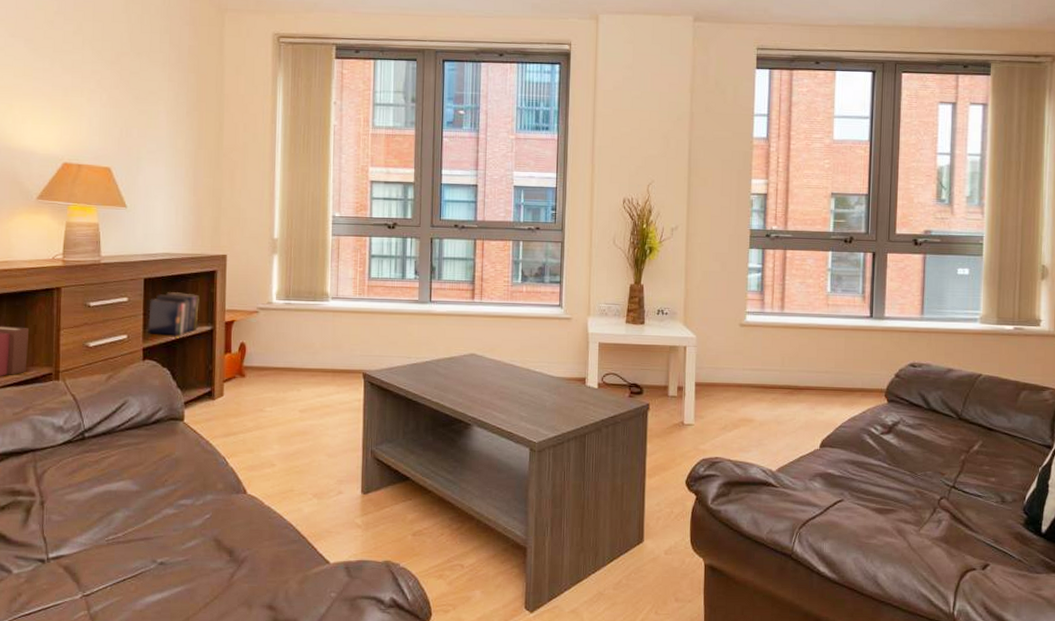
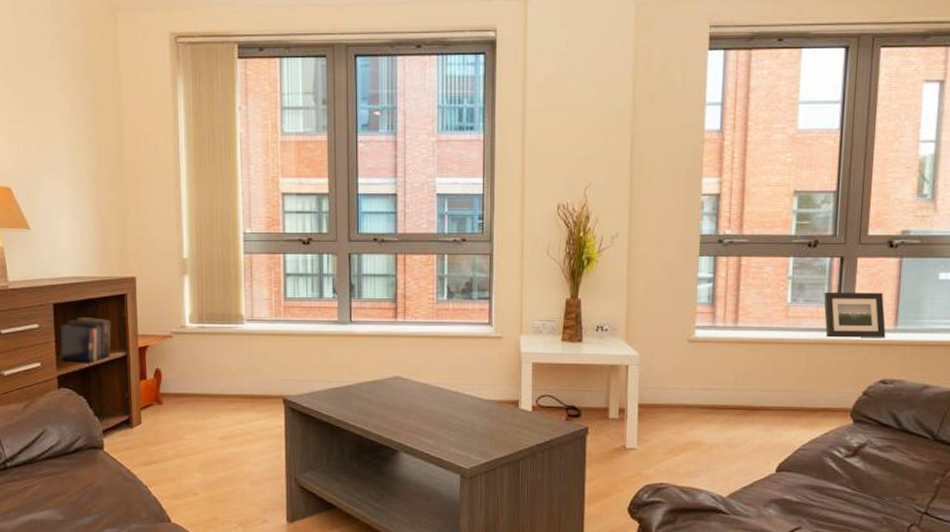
picture frame: none [859,283,914,326] -> present [824,291,886,338]

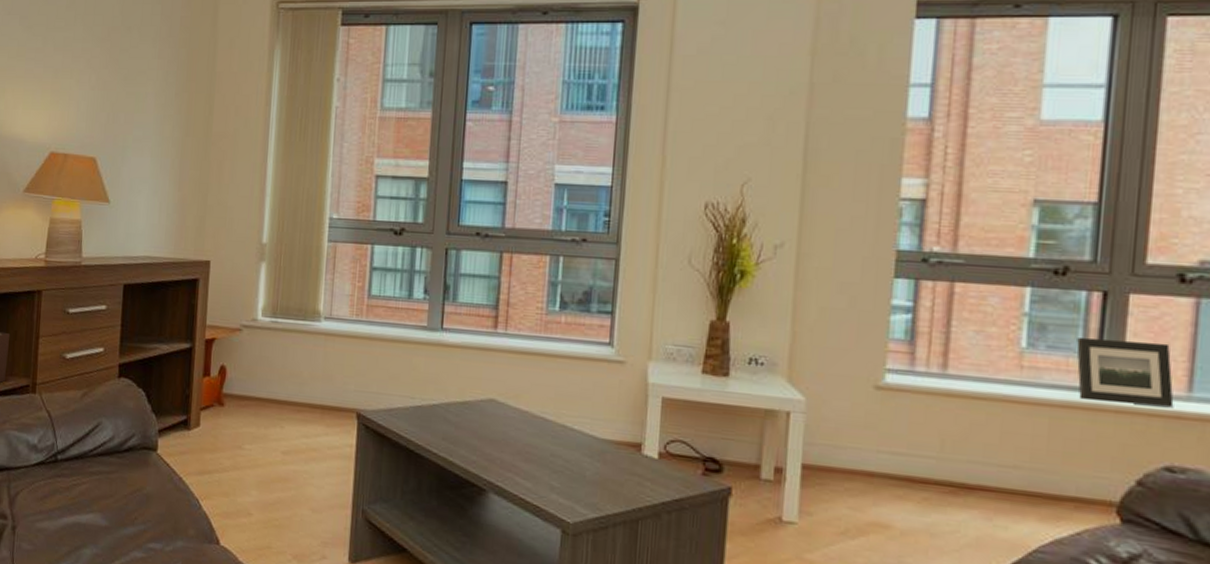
books: present [60,317,111,365] -> none [125,301,180,355]

